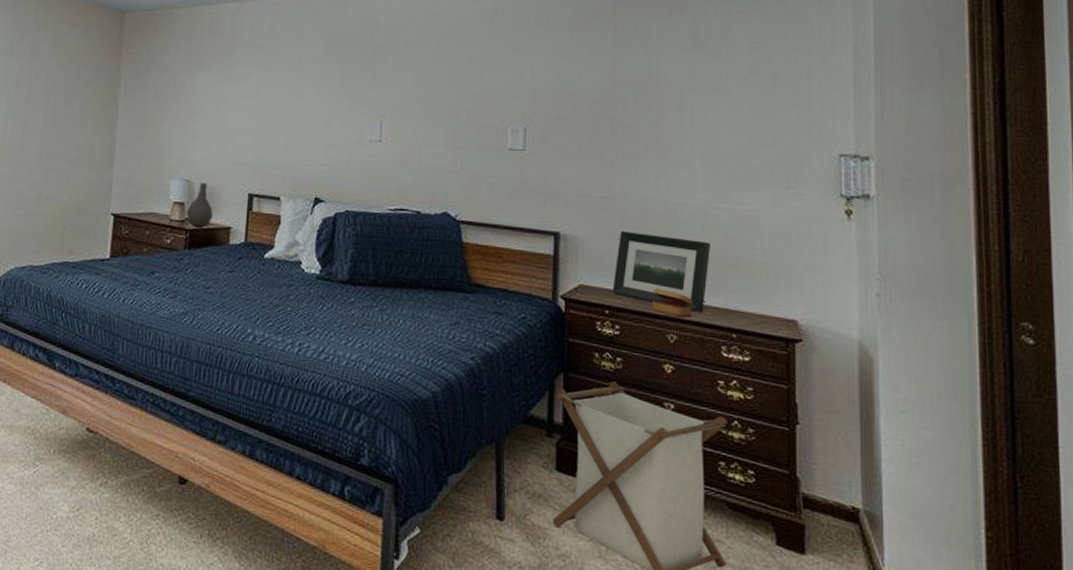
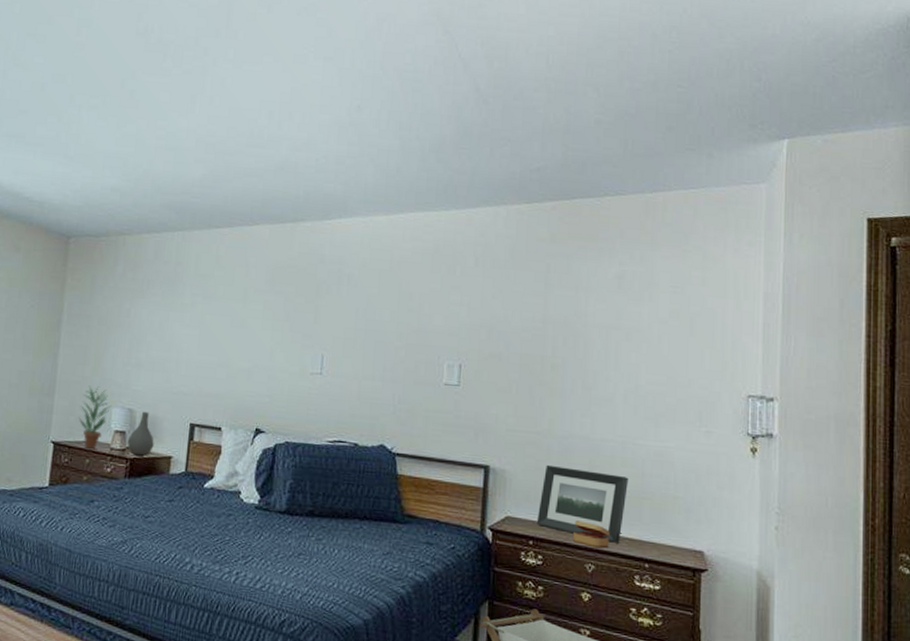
potted plant: none [138,158,170,220] -> present [78,385,112,449]

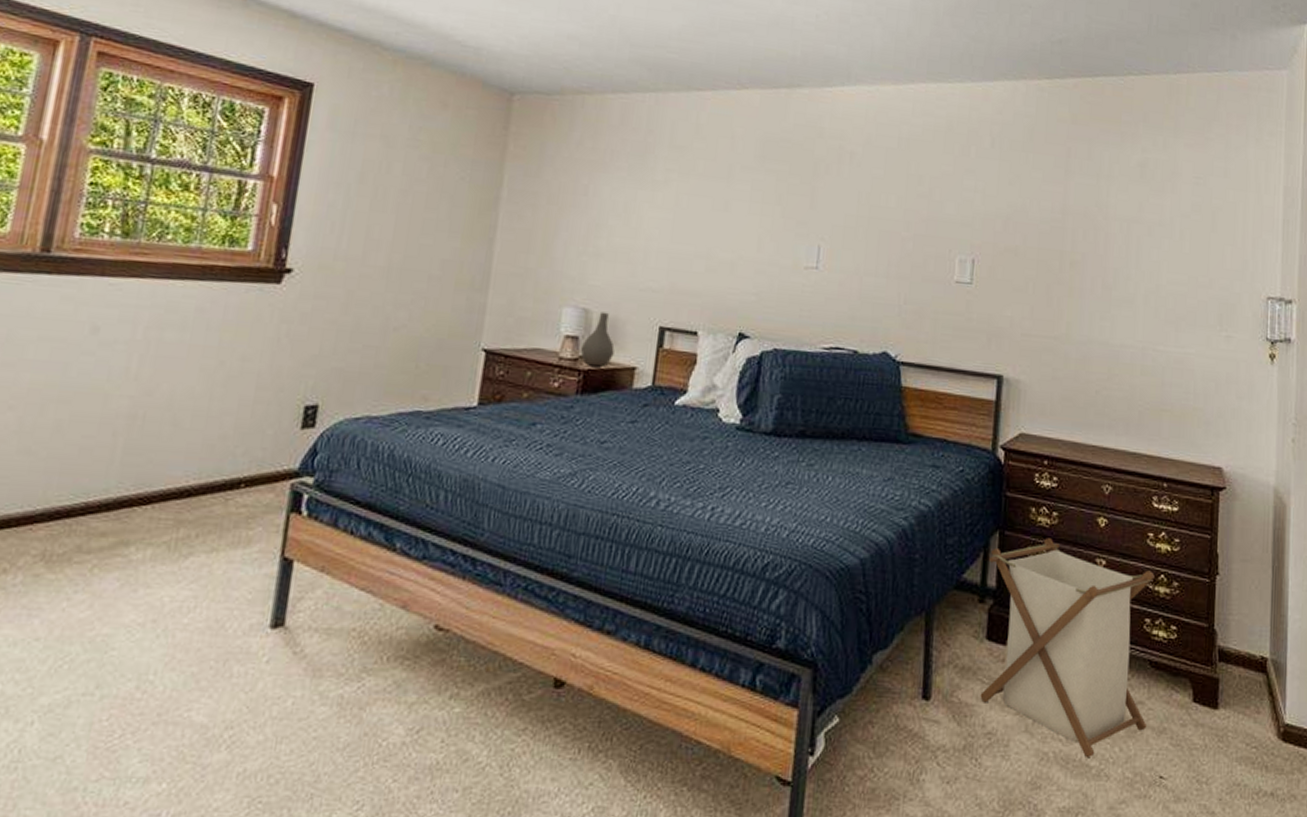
potted plant: present [78,385,112,449] -> none [519,279,562,358]
picture frame: present [536,464,628,543] -> none [1052,373,1148,461]
jewelry box: present [573,520,610,549] -> none [1090,436,1128,468]

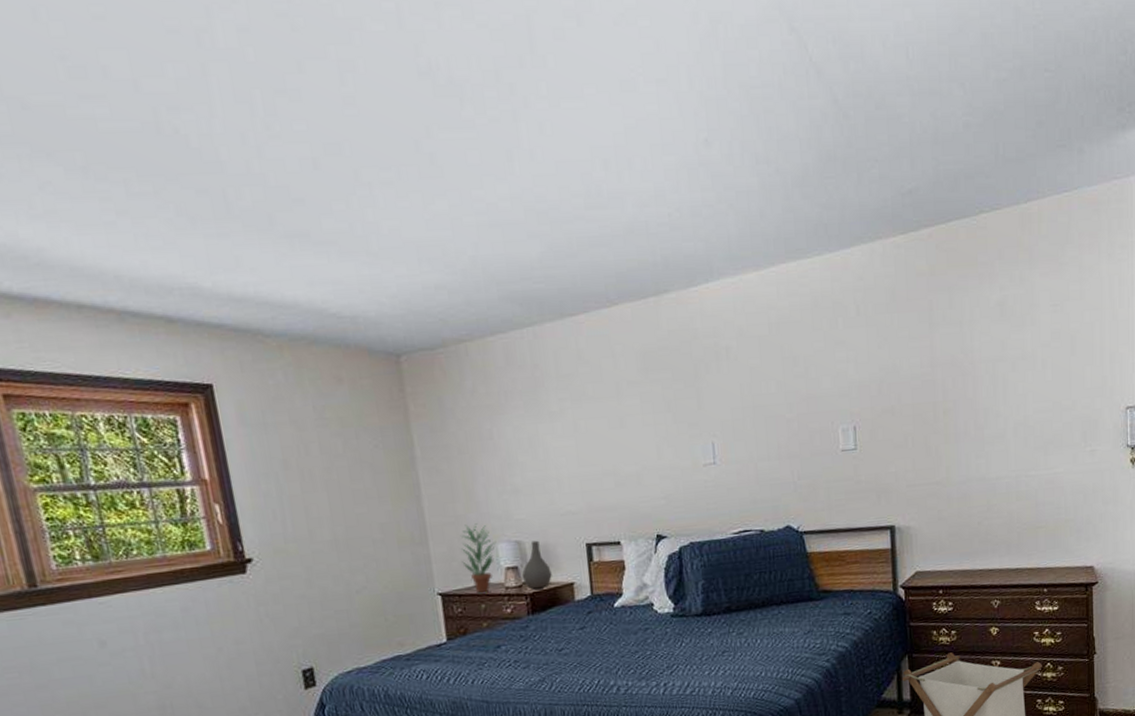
potted plant: none [519,279,562,358] -> present [461,523,497,593]

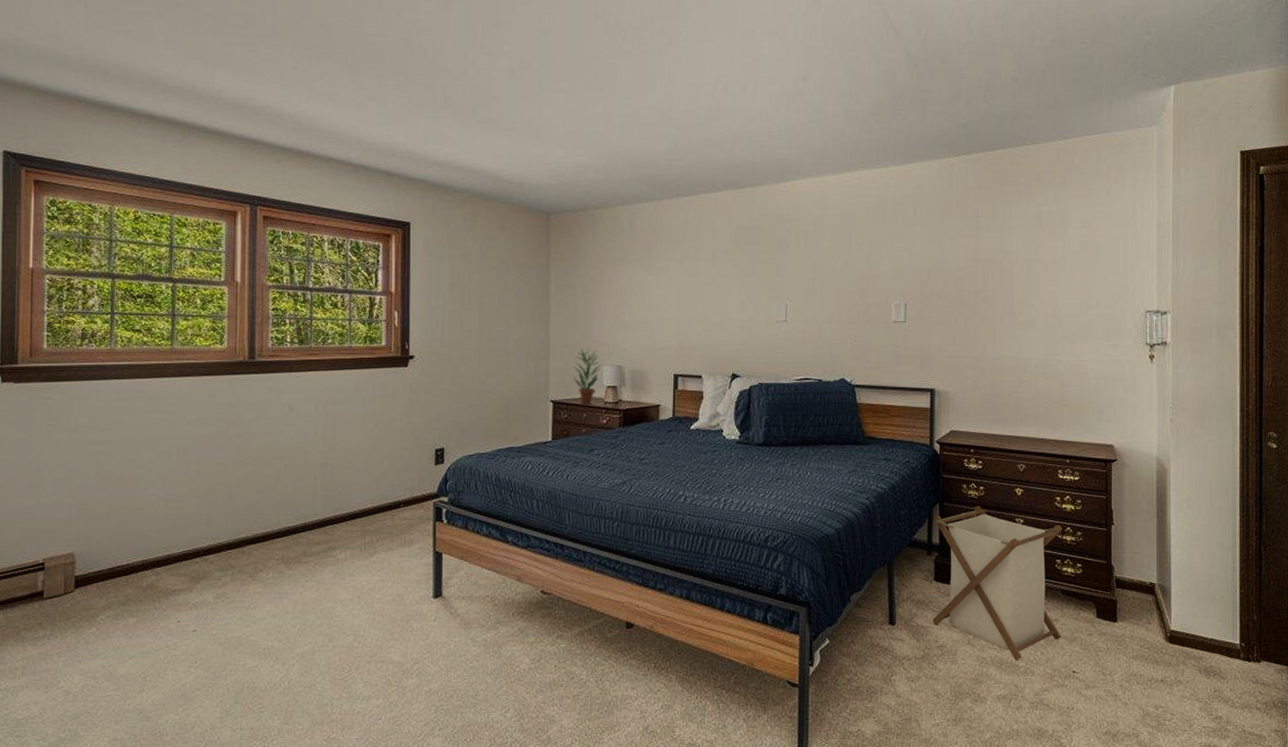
vase: present [521,540,552,591] -> none [619,367,643,407]

